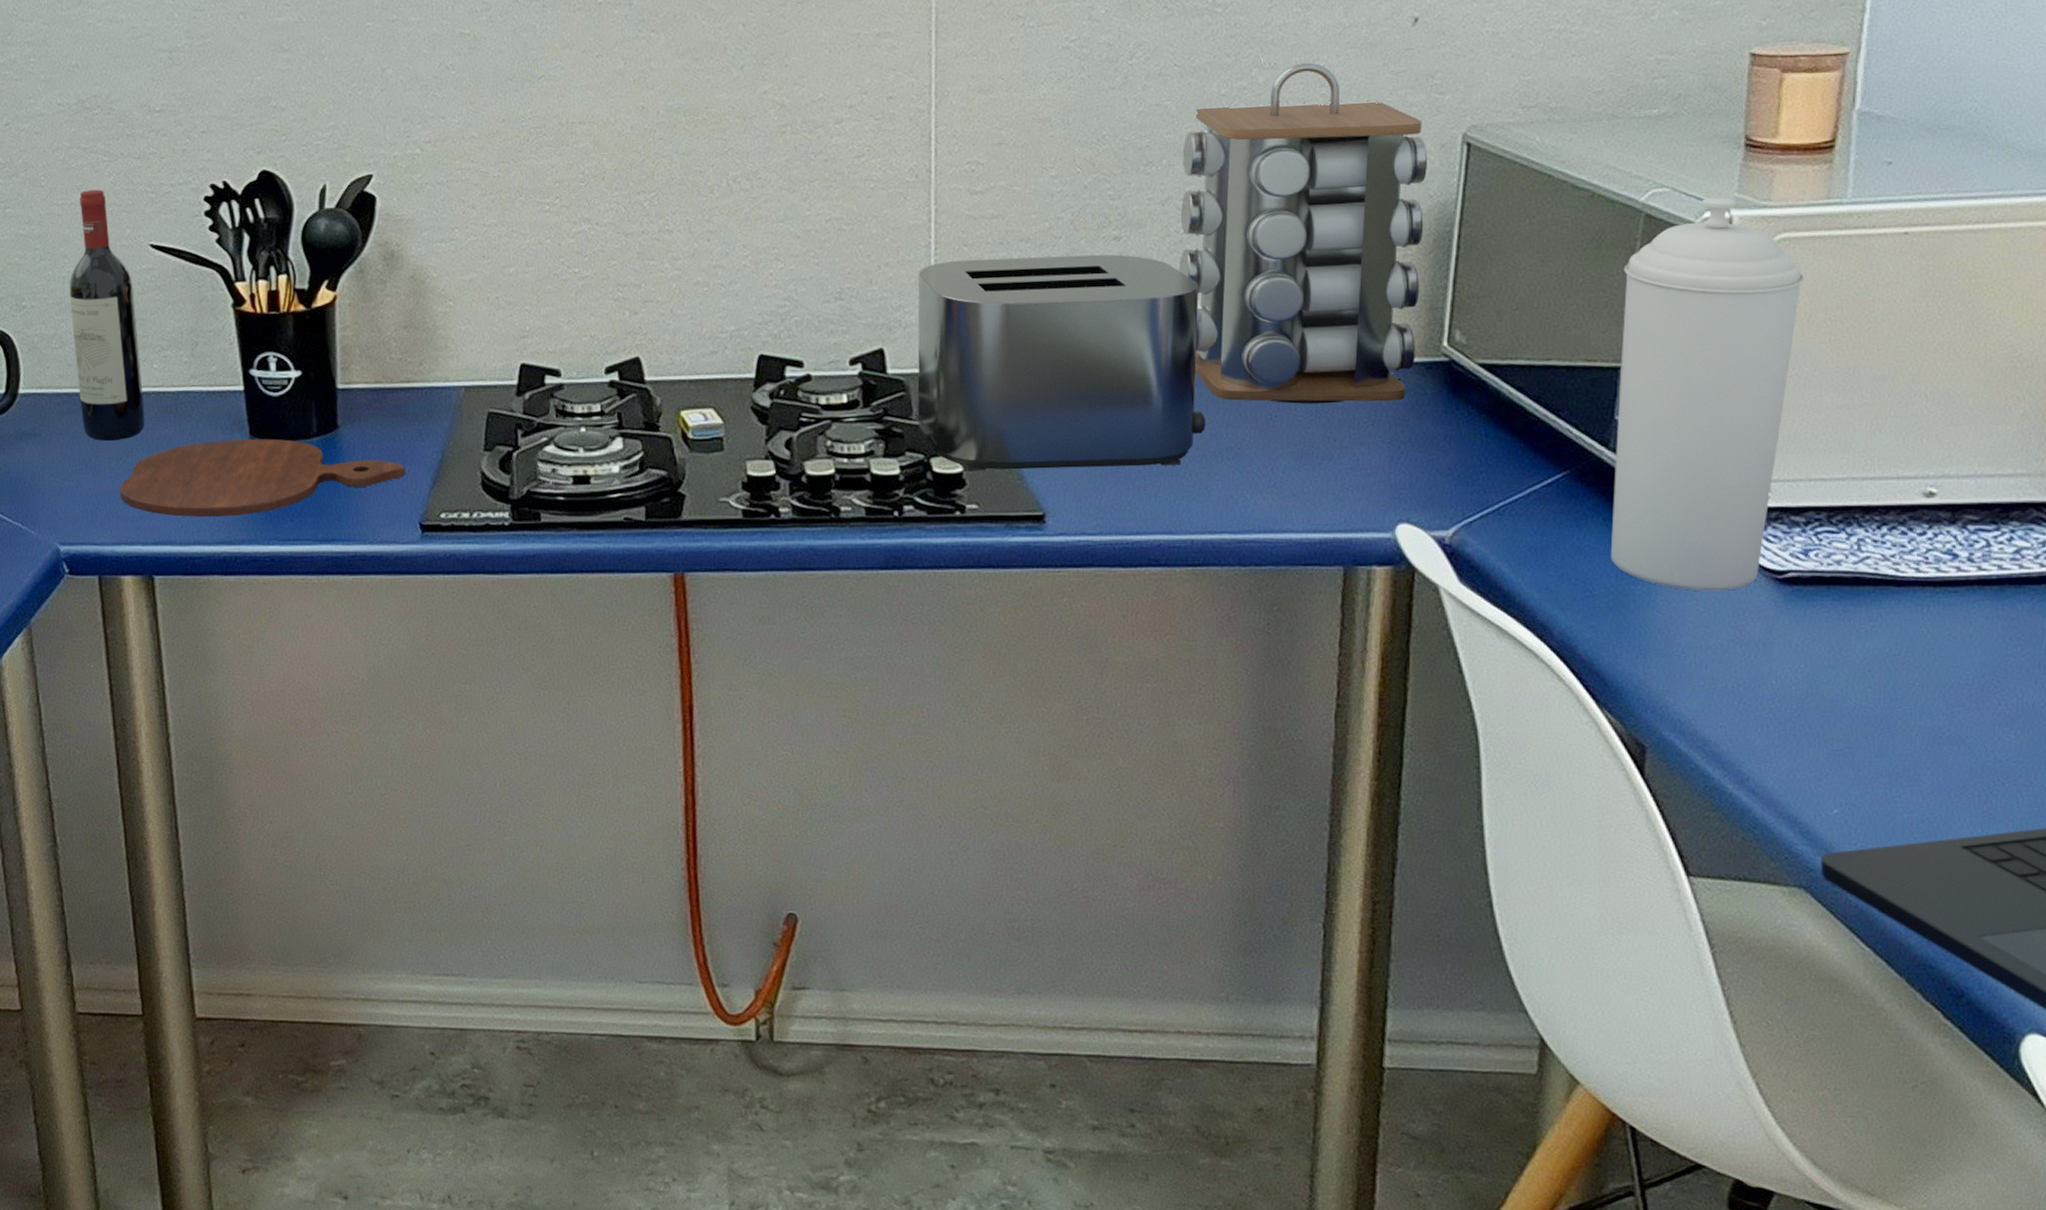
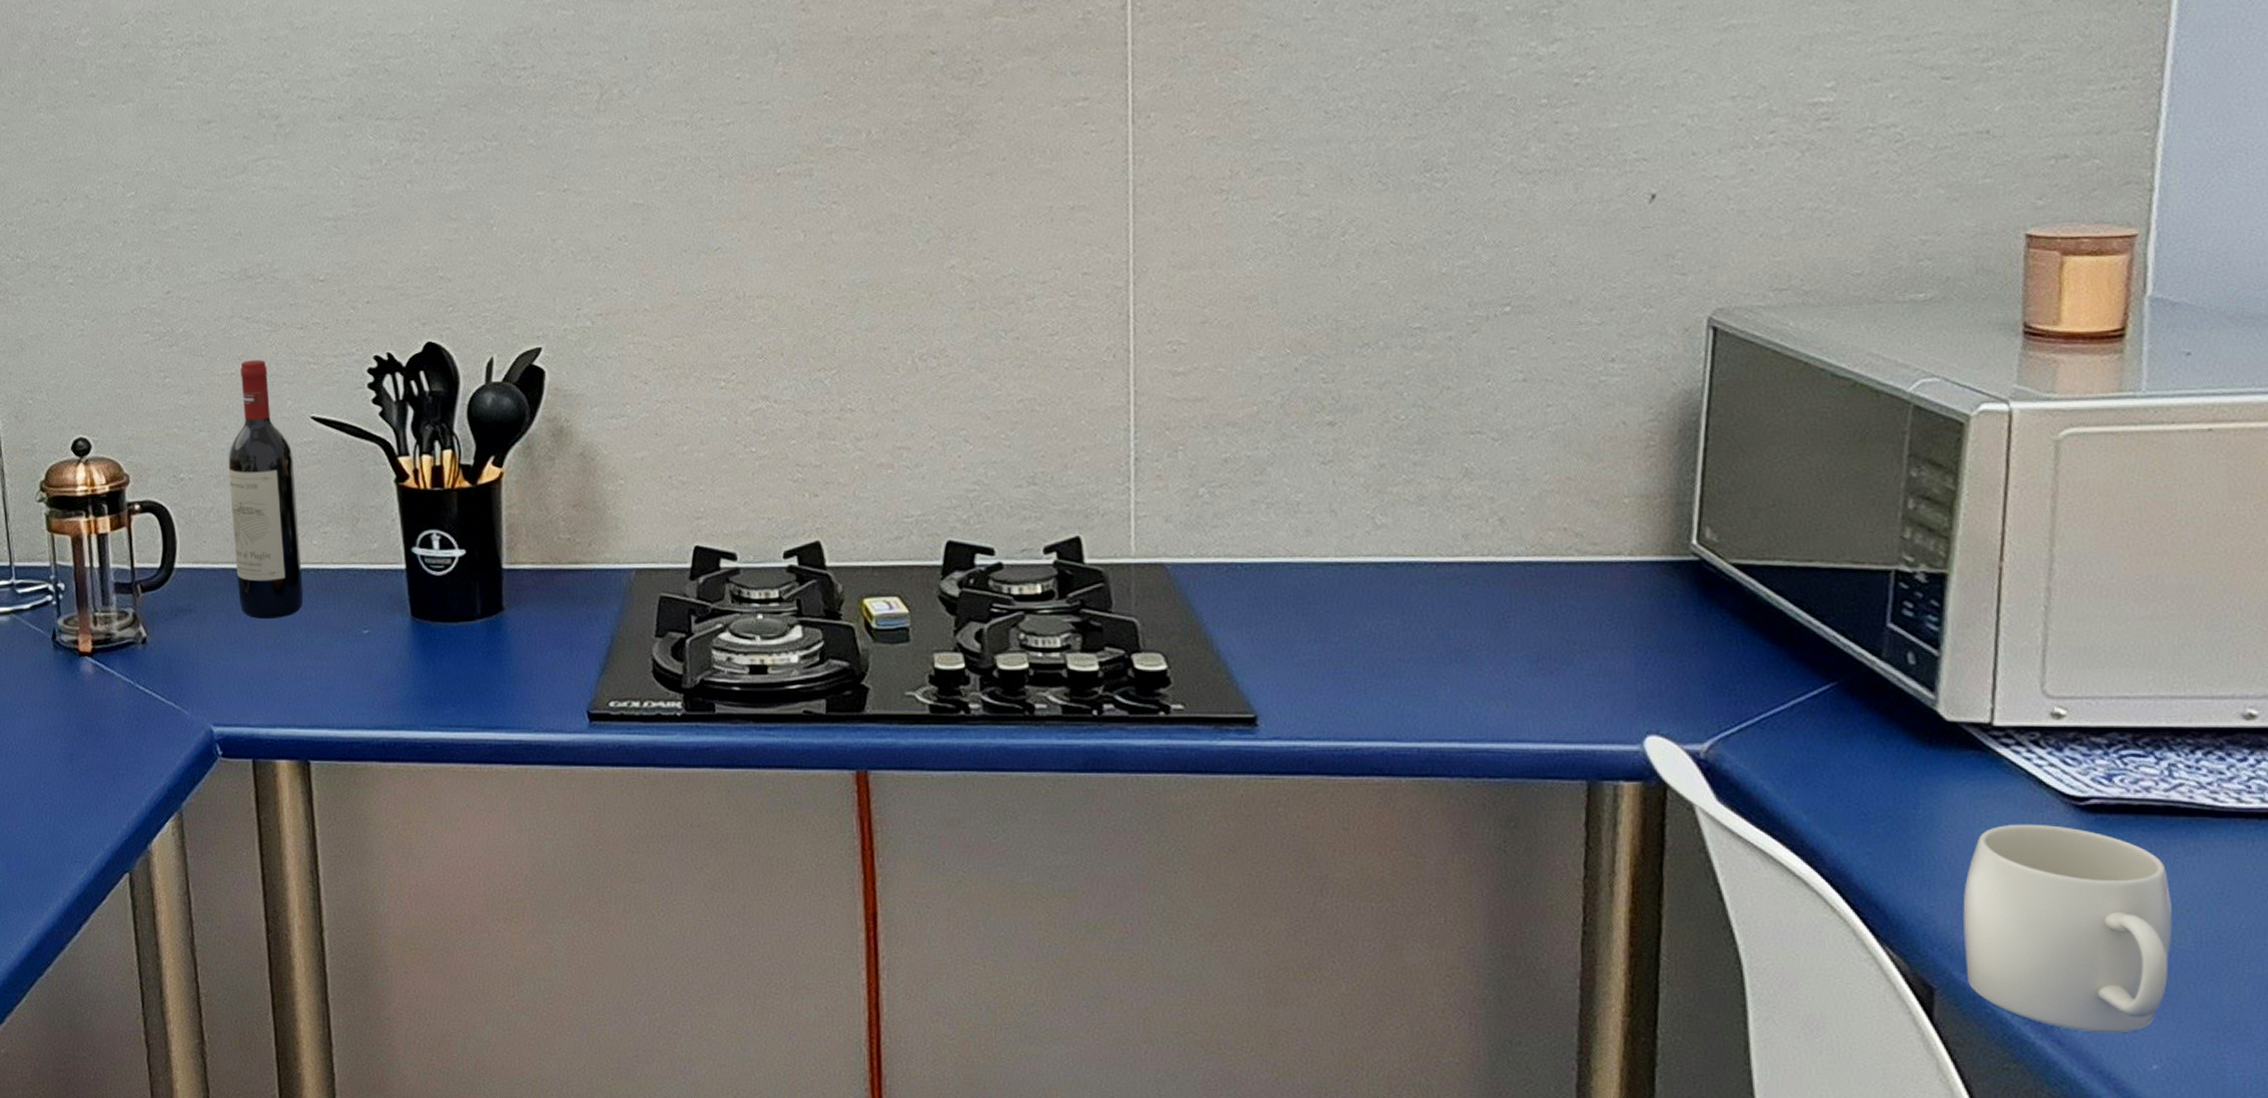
cutting board: present [119,439,406,518] -> none [275,620,573,701]
toaster: present [916,254,1205,472] -> none [1115,440,1431,669]
spice rack: present [1179,62,1427,404] -> none [1399,241,1669,604]
canister: present [1610,196,1805,592] -> none [1886,388,2097,818]
mug: none [1673,596,1855,783] -> present [1963,824,2173,1034]

